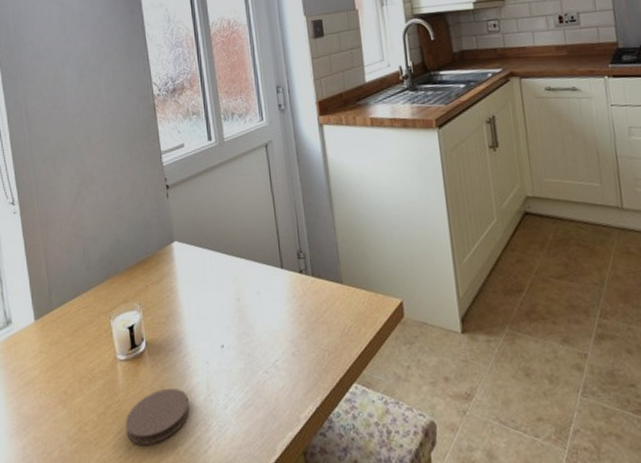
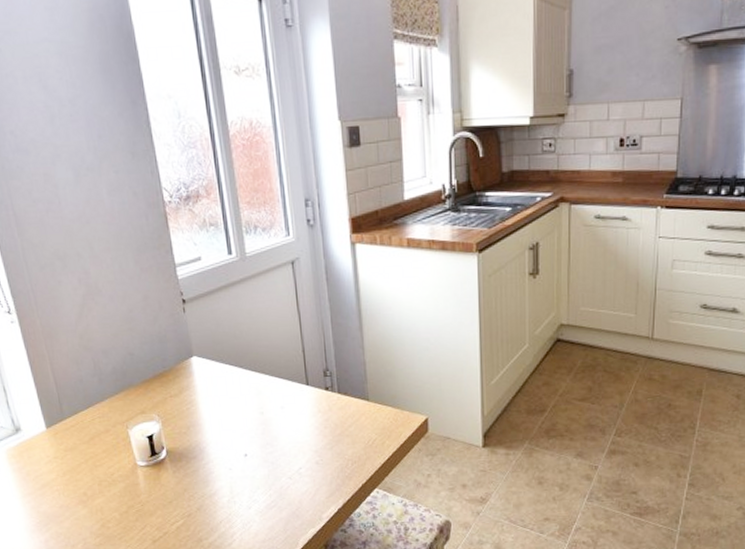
coaster: present [125,388,190,445] -> none [148,491,213,539]

